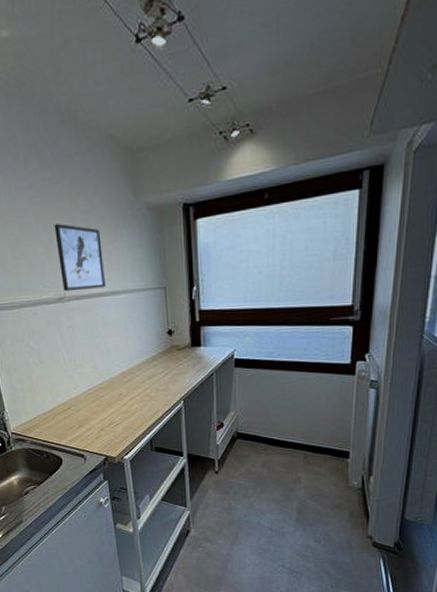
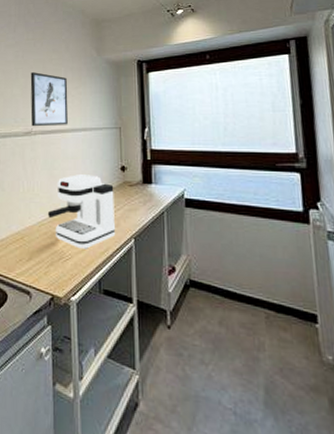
coffee maker: none [92,341,165,414] -> present [47,175,116,249]

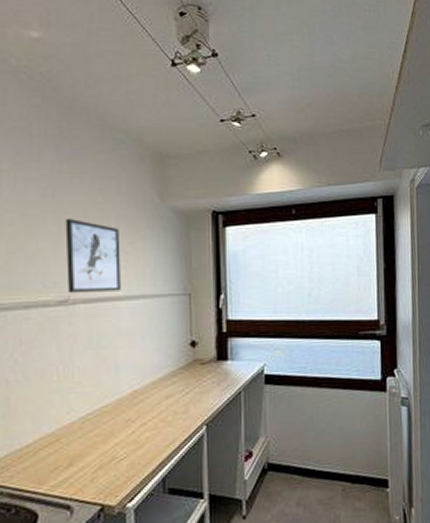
coffee maker: present [47,175,116,249] -> none [93,353,184,445]

